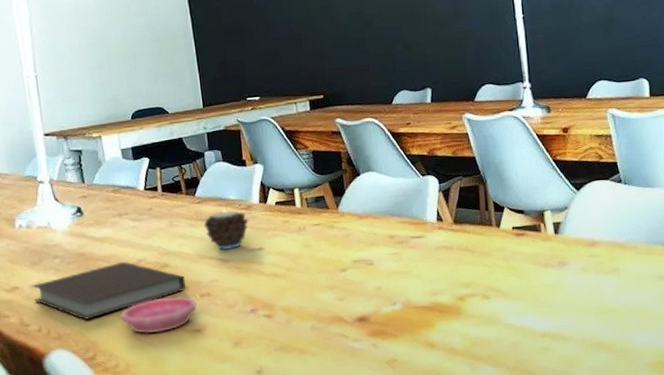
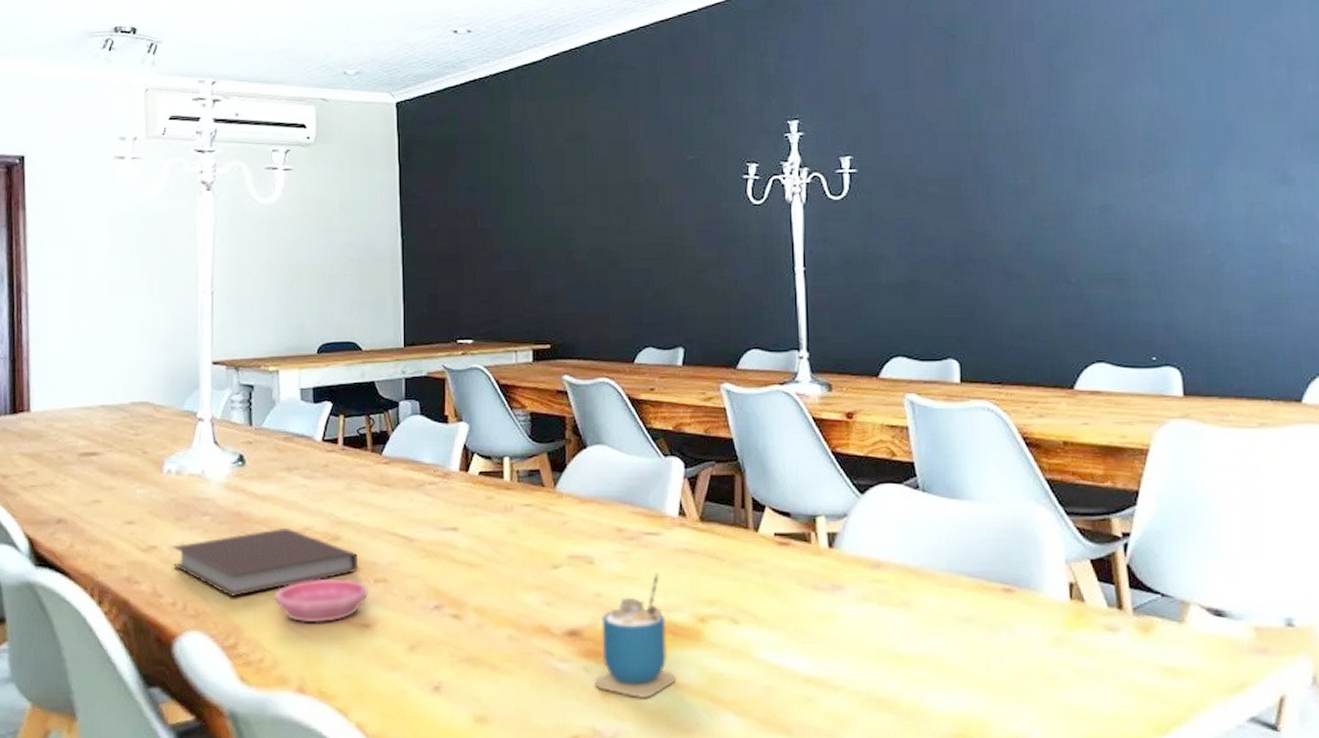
candle: present [203,207,249,250] -> none [388,472,444,526]
cup: none [381,267,444,363] -> present [594,573,675,699]

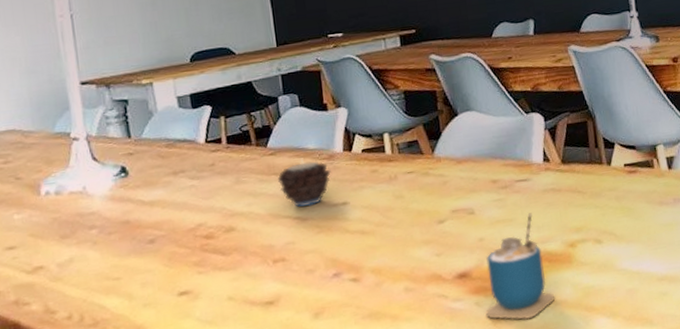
notebook: present [172,529,358,596] -> none [60,228,255,300]
saucer: present [274,577,368,623] -> none [175,263,269,312]
candle: none [388,472,444,526] -> present [277,158,331,207]

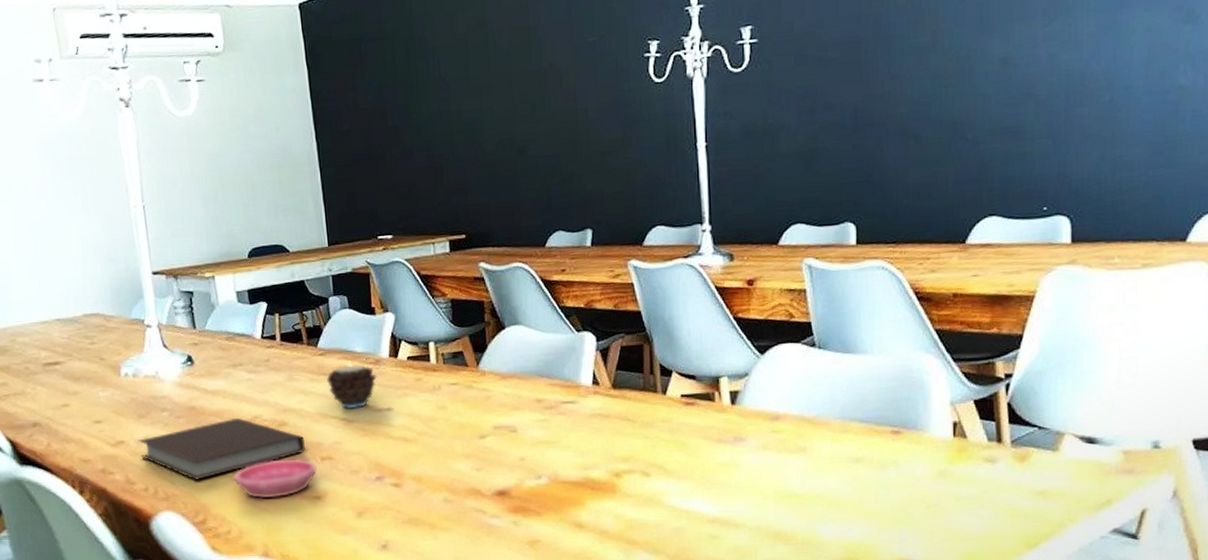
notebook: none [60,228,255,300] -> present [138,418,305,480]
saucer: none [175,263,269,312] -> present [234,457,317,499]
cup: present [485,212,555,320] -> none [523,437,595,545]

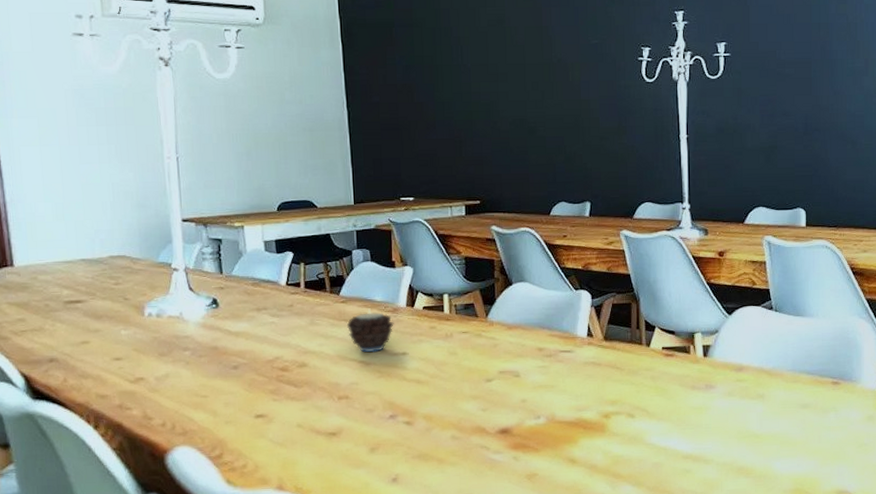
notebook: present [138,418,305,480] -> none [158,359,323,416]
saucer: present [234,457,317,499] -> none [252,396,334,435]

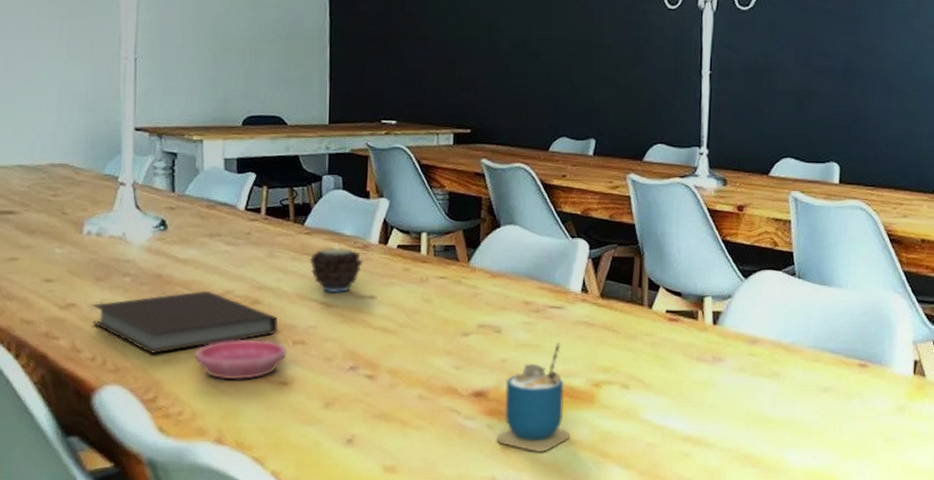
notebook: none [158,359,323,416] -> present [92,291,277,354]
saucer: none [252,396,334,435] -> present [194,338,287,380]
cup: none [522,382,585,478] -> present [496,343,570,453]

